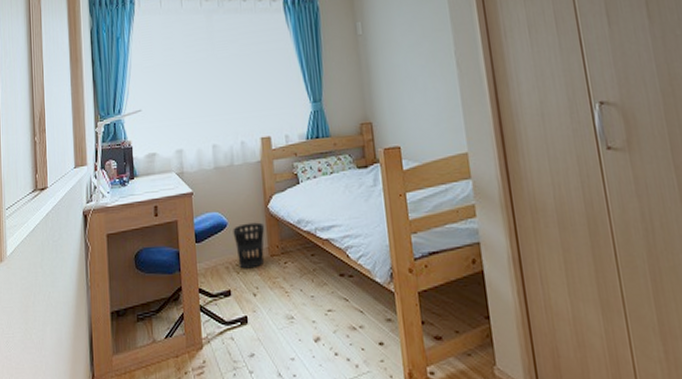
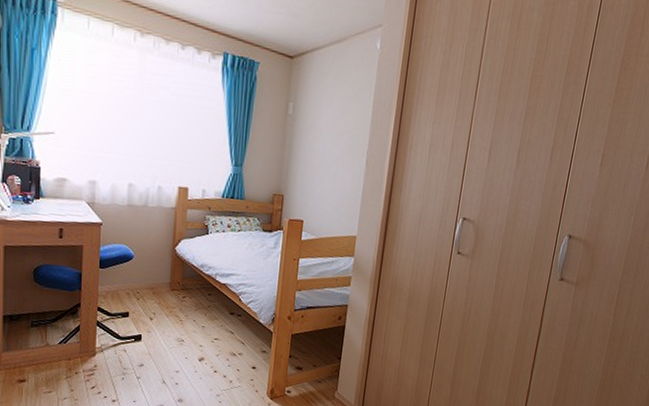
wastebasket: present [233,222,265,269] -> none [138,259,170,298]

